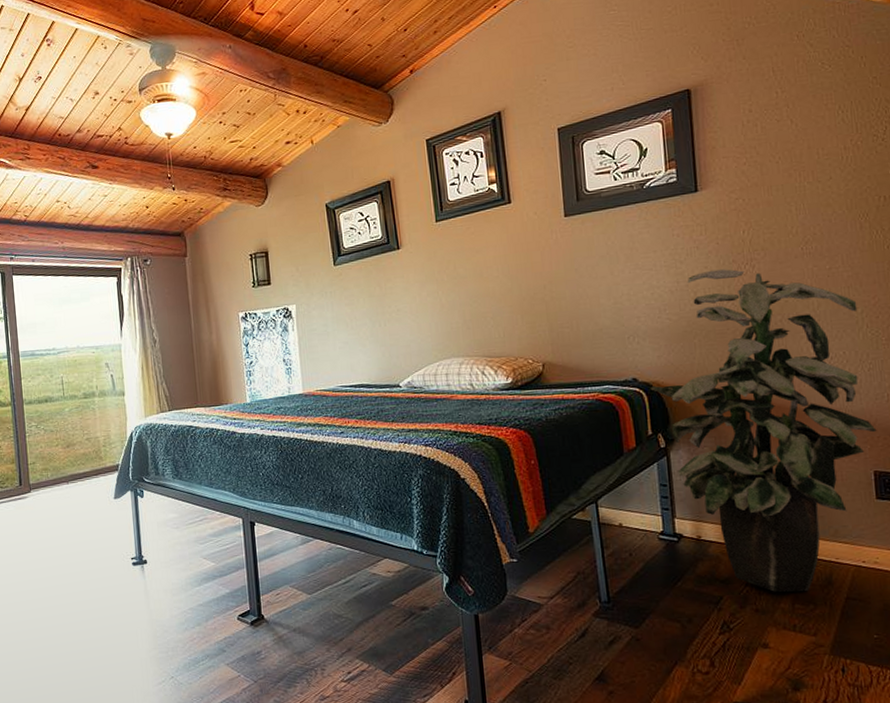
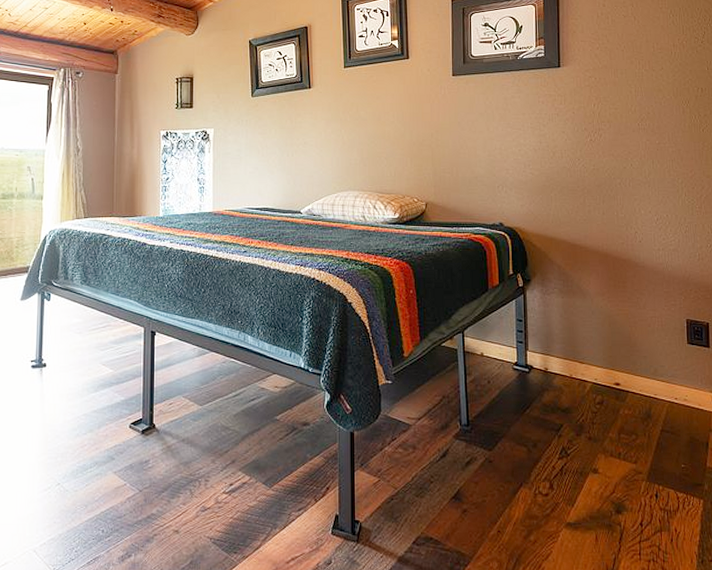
indoor plant: present [650,269,877,593] -> none [513,135,690,423]

